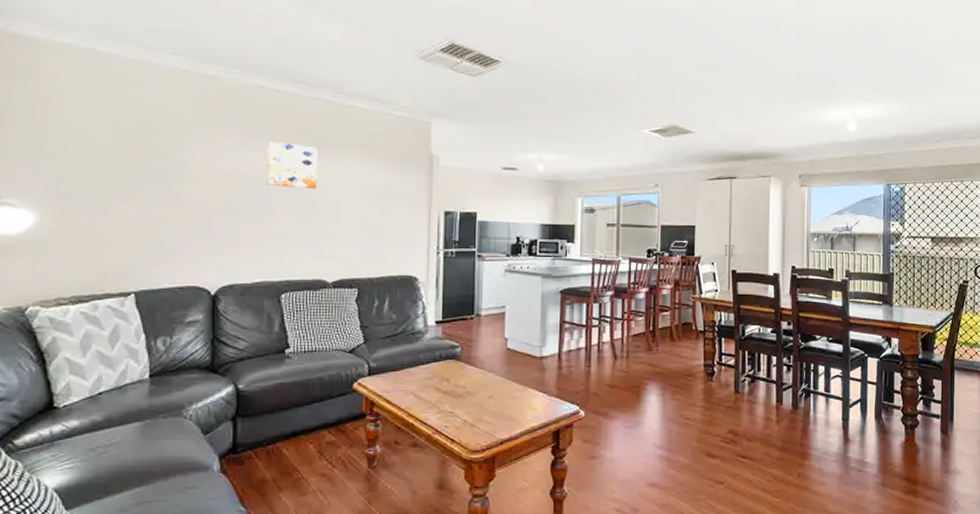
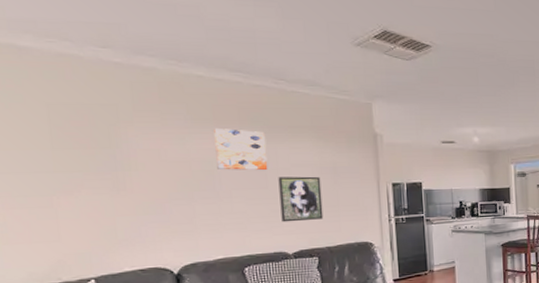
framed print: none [324,197,370,248] -> present [278,176,324,222]

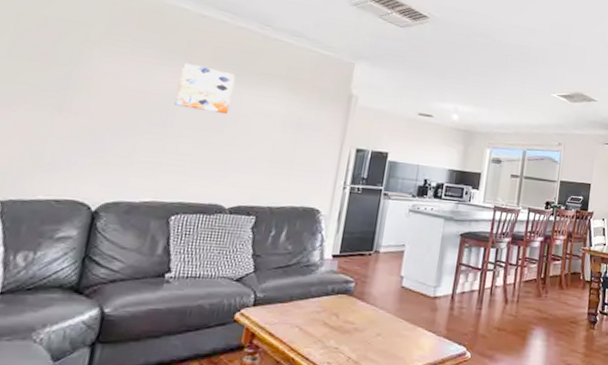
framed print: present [278,176,324,222] -> none [227,123,282,176]

